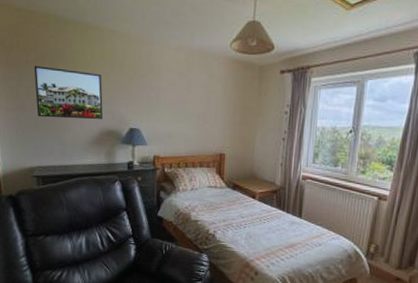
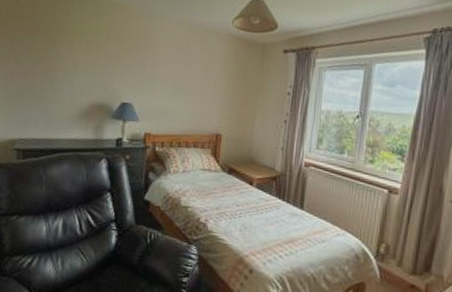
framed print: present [34,66,104,120] -> none [26,34,97,93]

